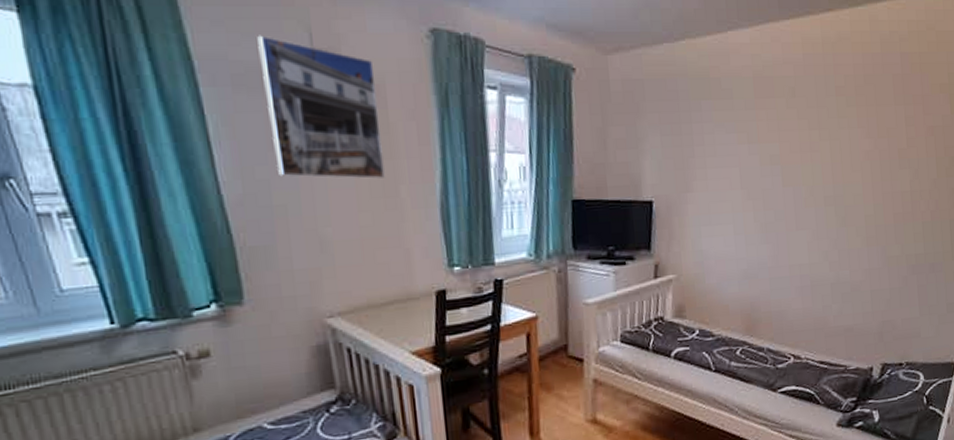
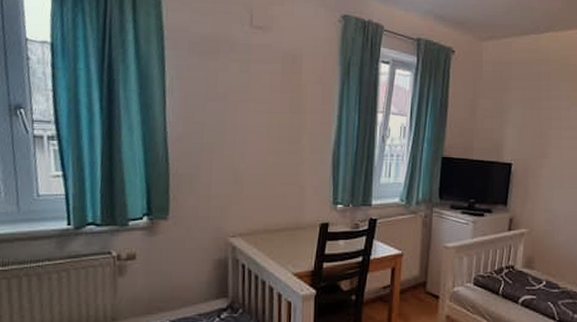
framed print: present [257,35,385,179] -> none [211,14,296,128]

